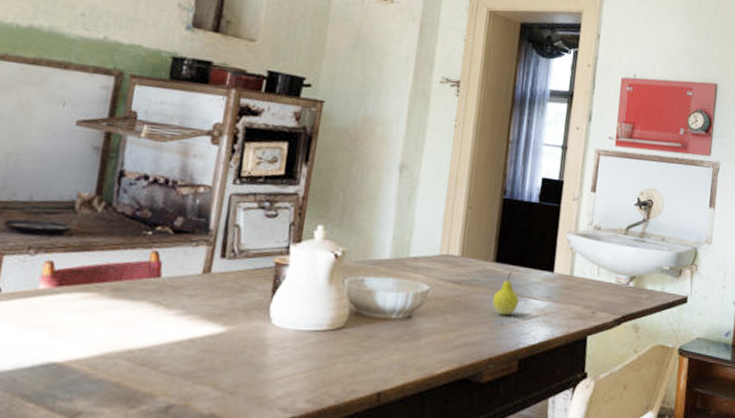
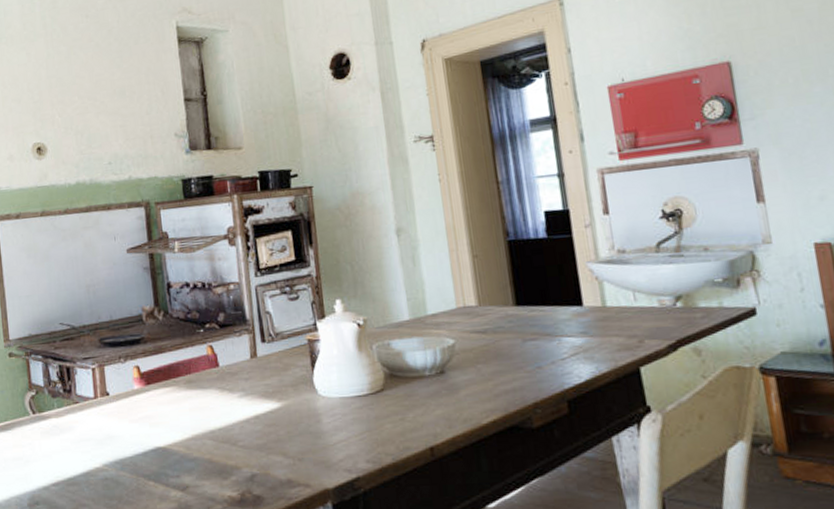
fruit: present [492,271,519,315] -> none [522,312,552,358]

